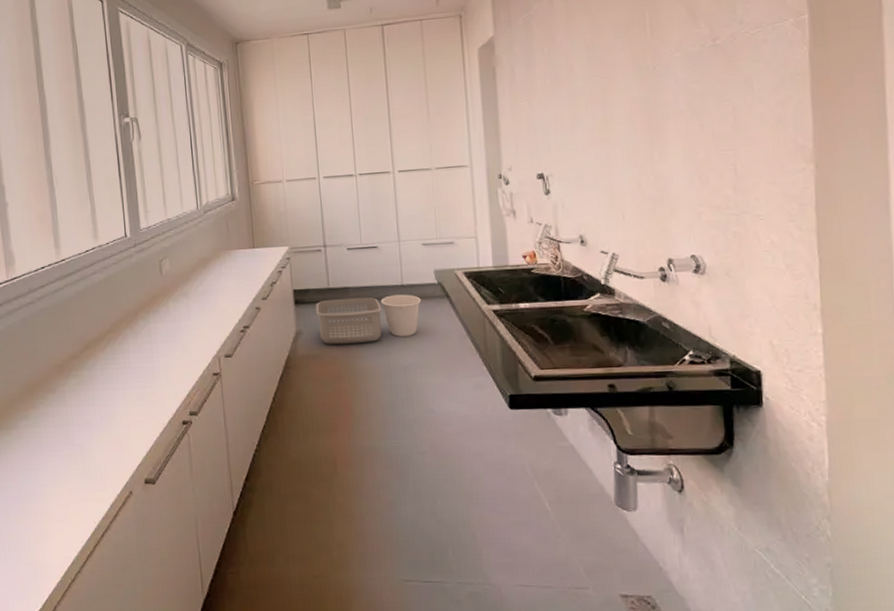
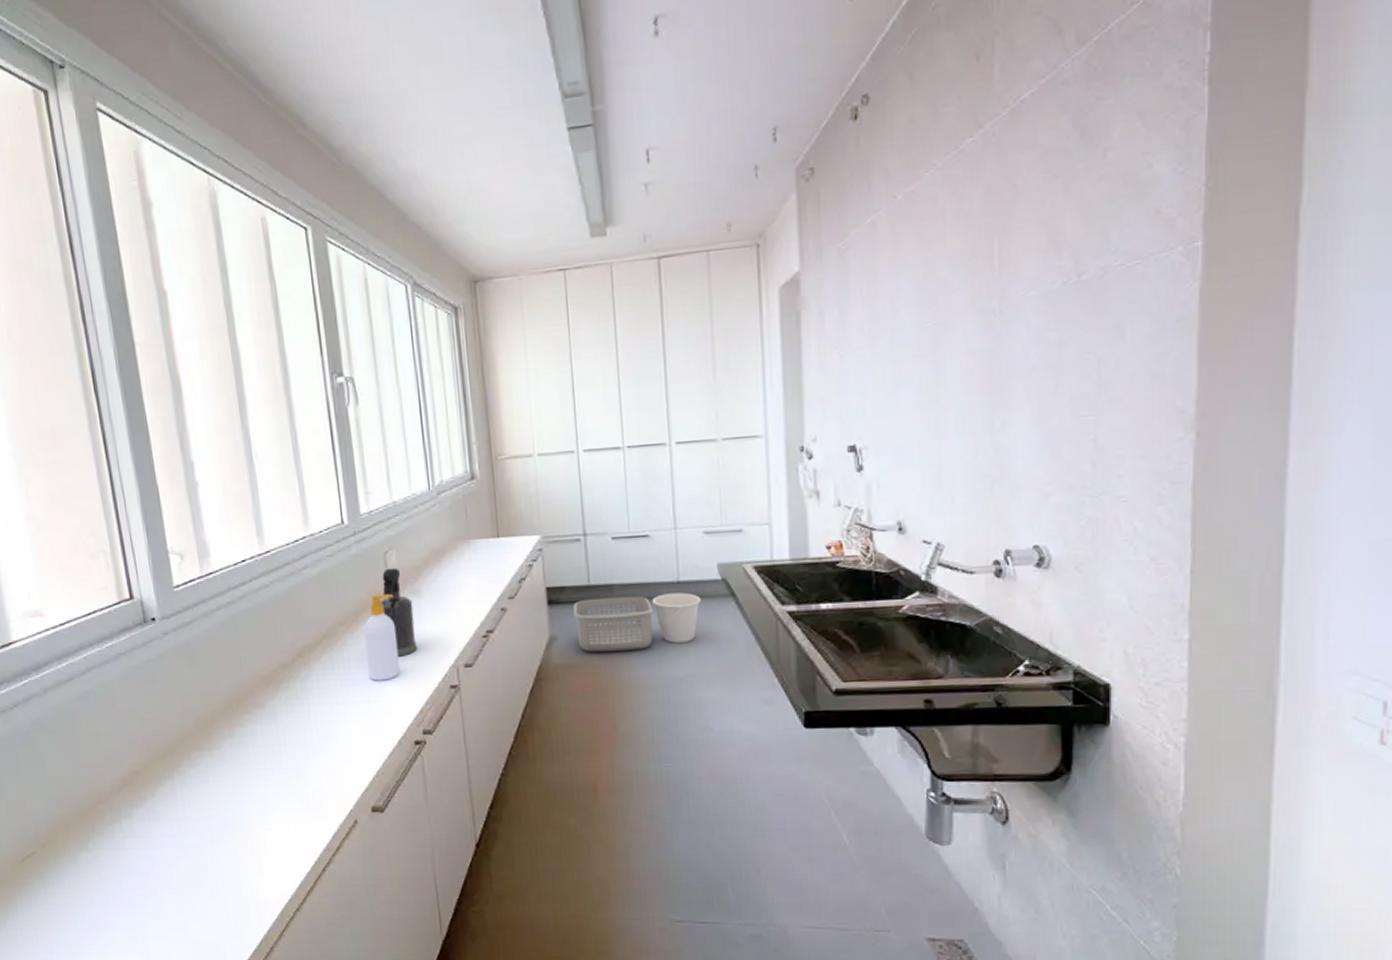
soap bottle: none [141,295,171,369] -> present [363,594,401,681]
spray bottle: none [156,273,186,349] -> present [380,567,417,657]

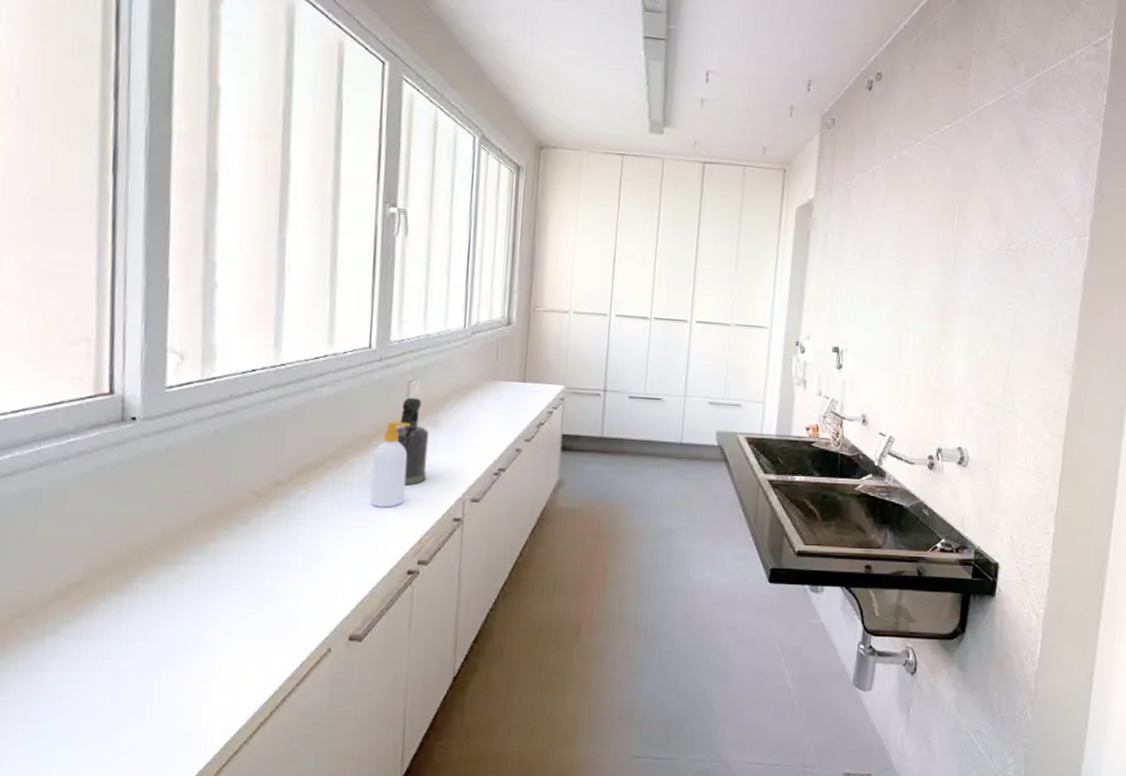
clothes hamper: present [573,596,654,652] -> none [583,449,657,501]
bucket: present [652,592,702,644] -> none [655,452,699,499]

